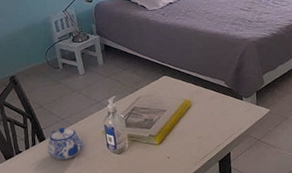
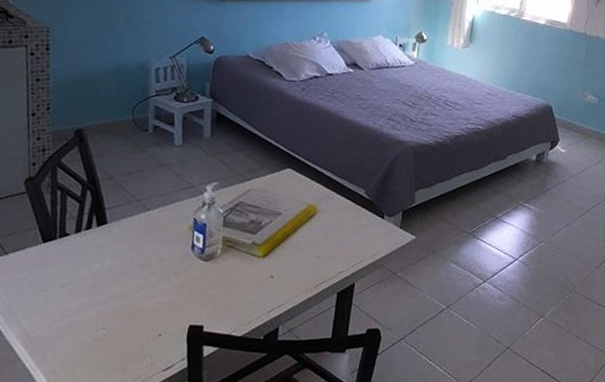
teapot: present [47,127,83,160] -> none [106,211,159,256]

